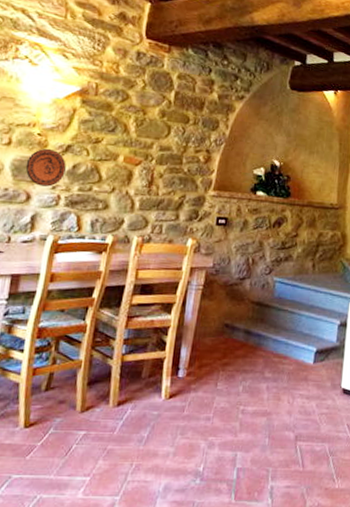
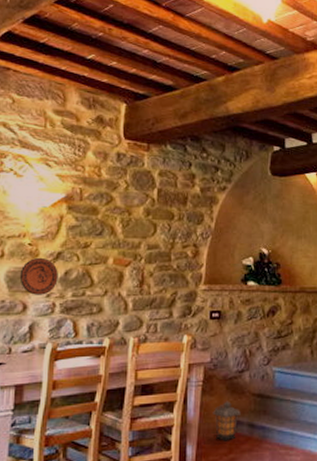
lantern: none [210,306,238,346] -> present [213,401,241,441]

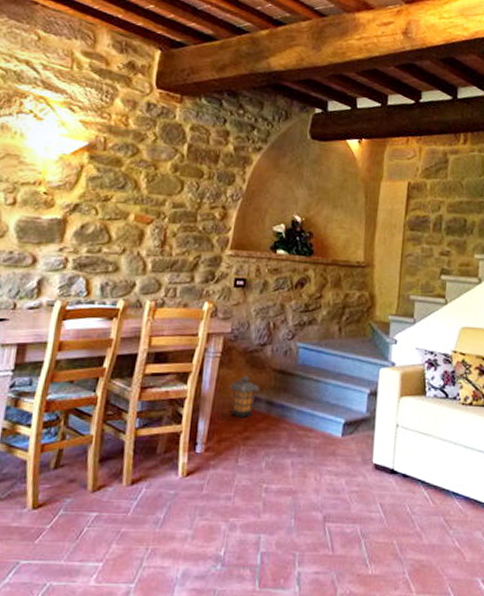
decorative plate: present [19,257,58,295] -> none [31,207,74,249]

